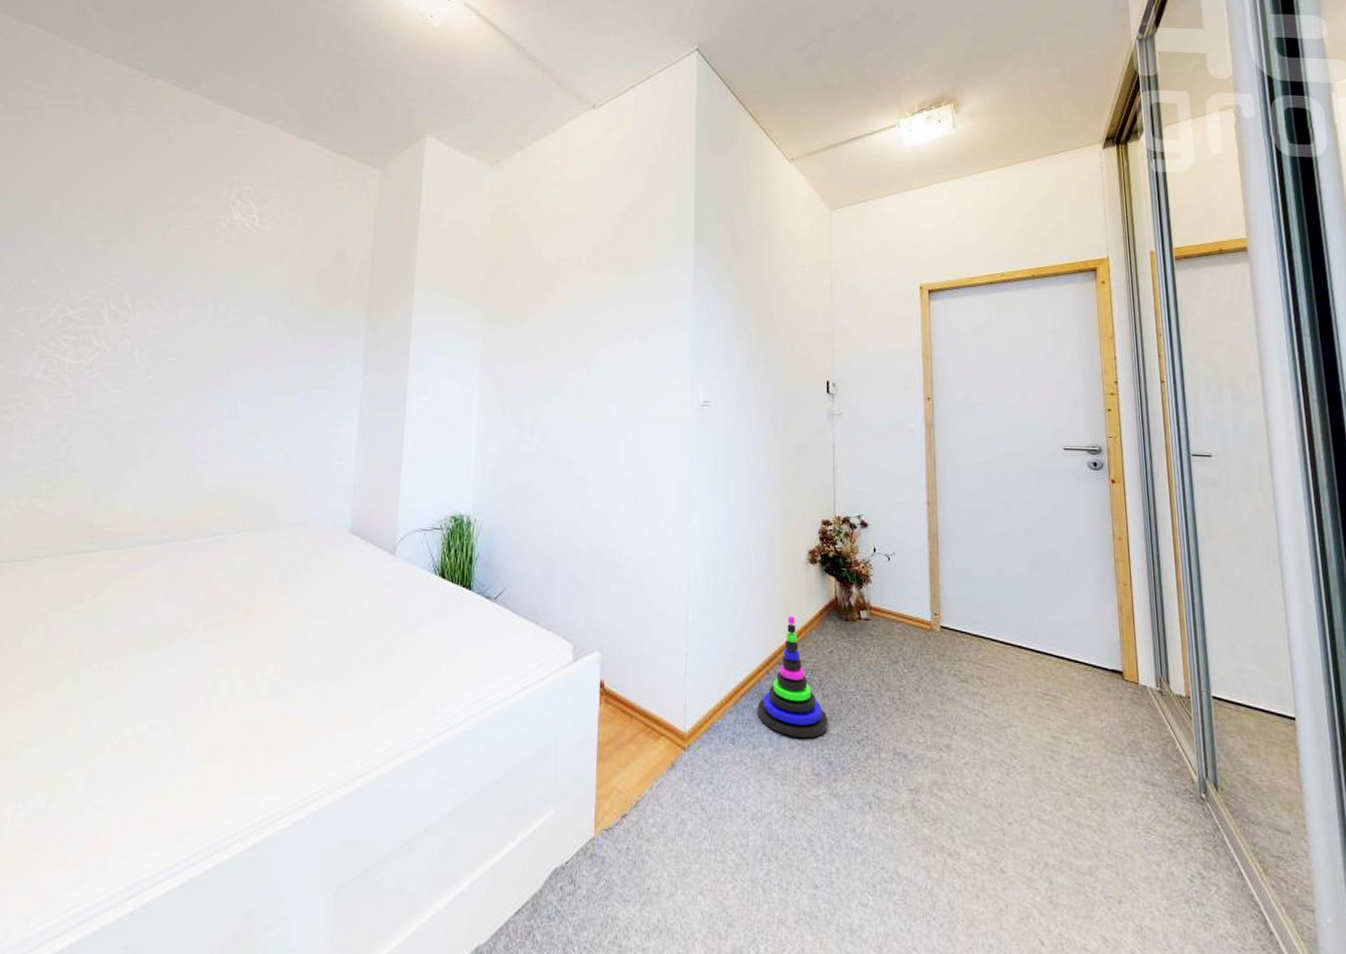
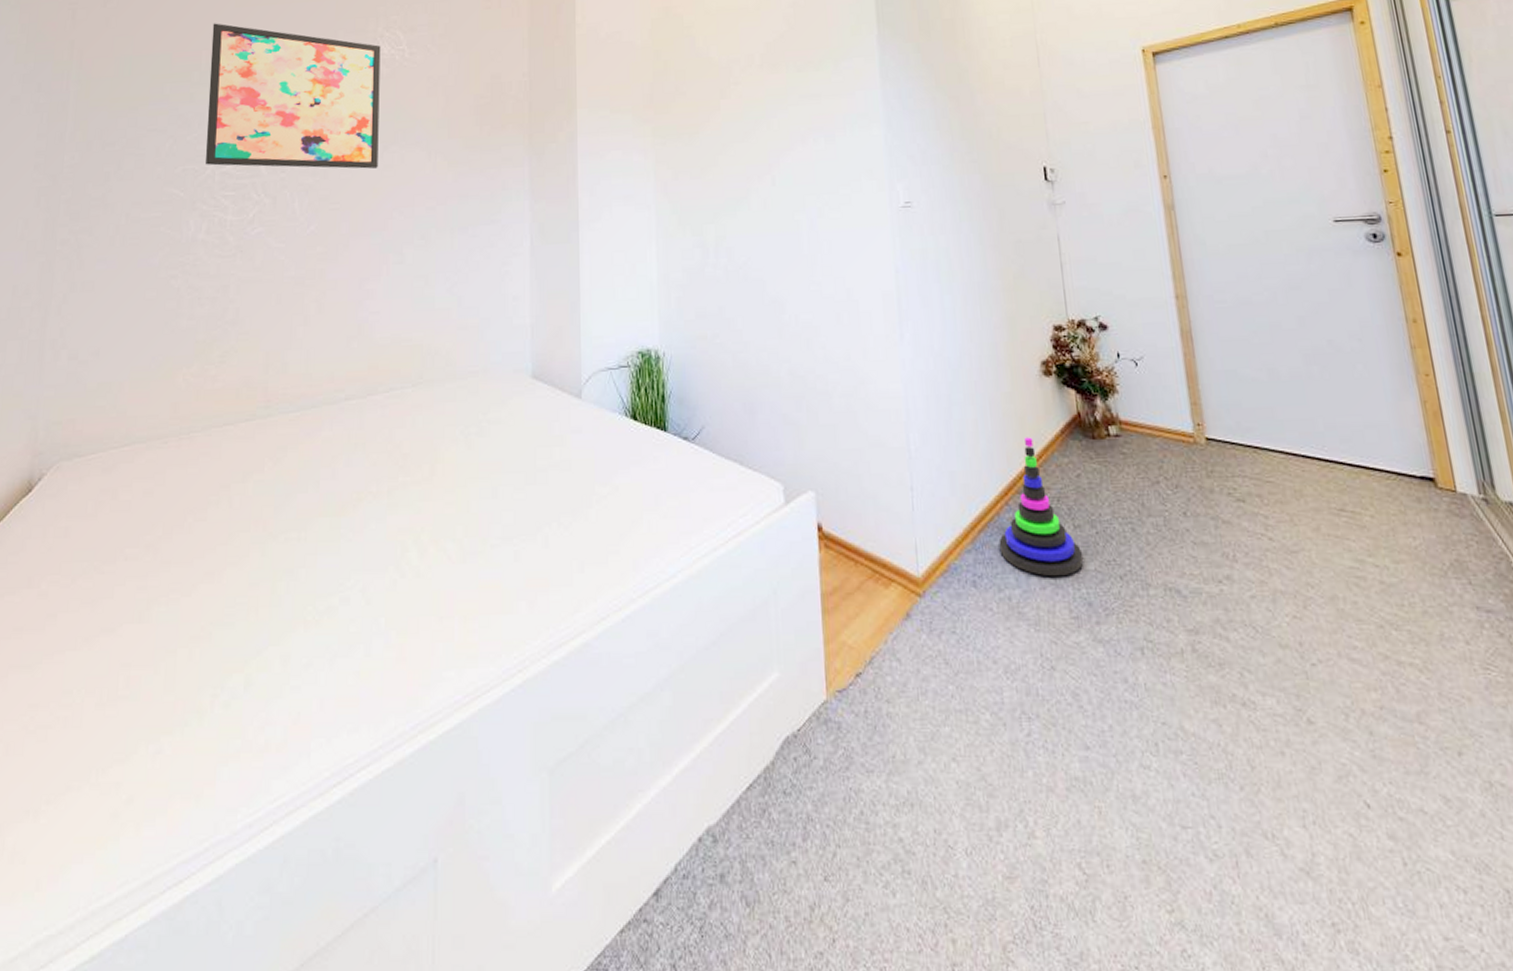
wall art: none [48,174,232,327] -> present [205,23,381,169]

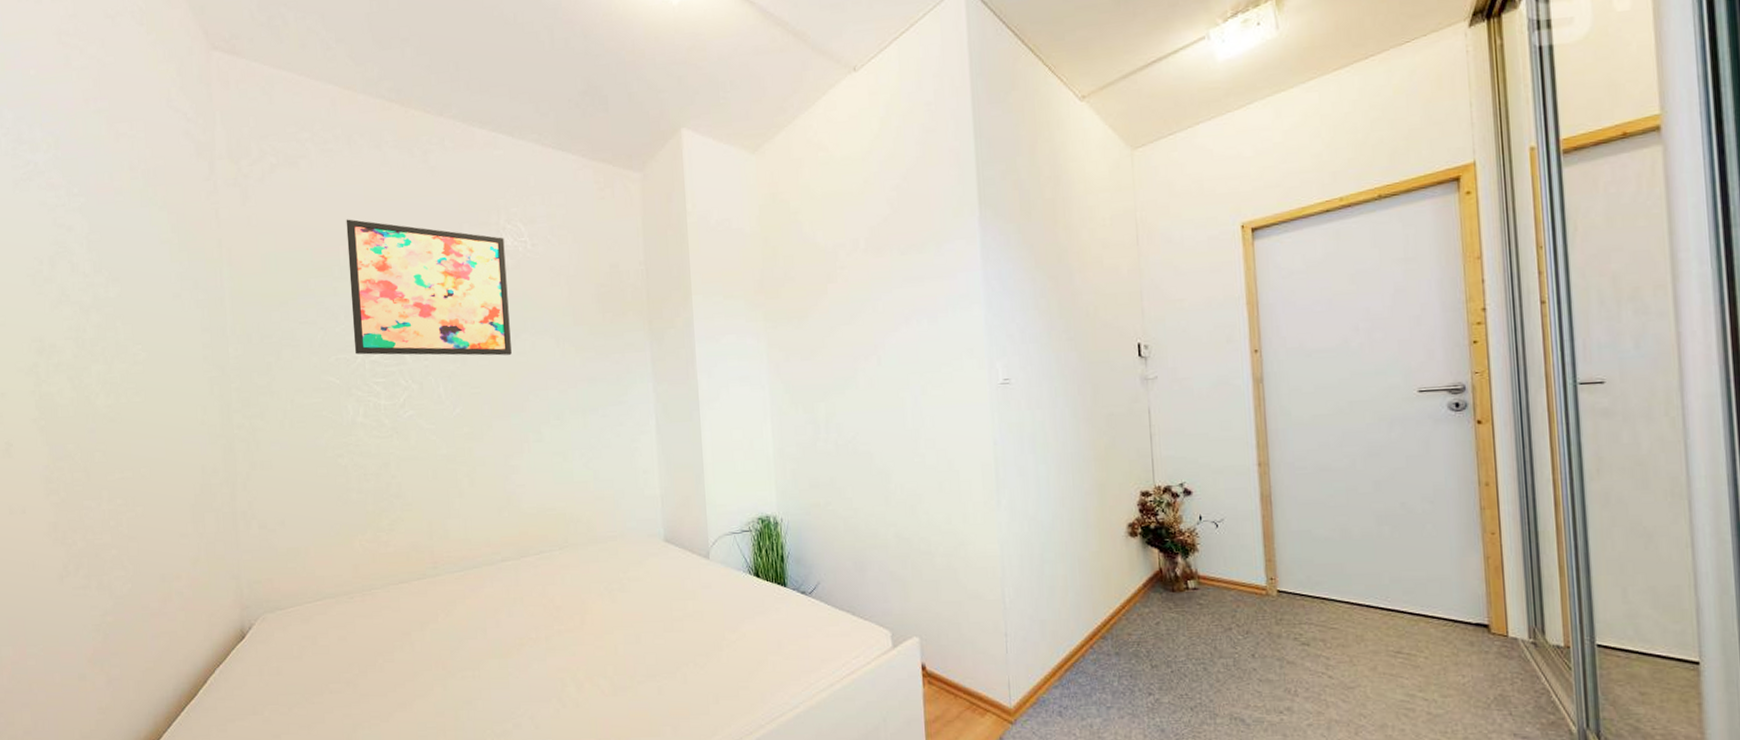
stacking toy: present [998,437,1084,577] -> none [1083,590,1159,708]

